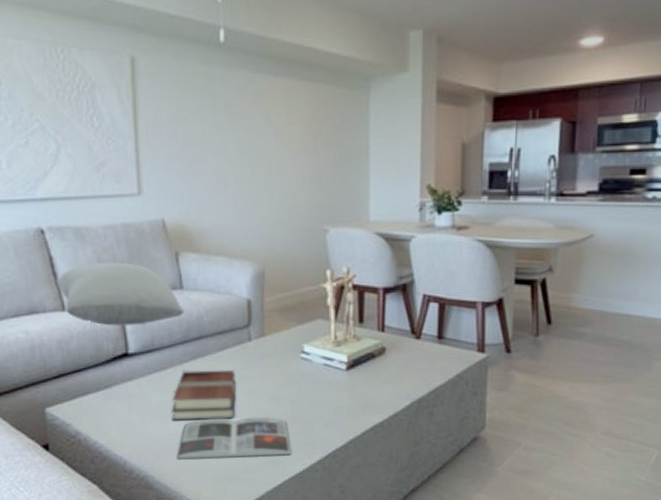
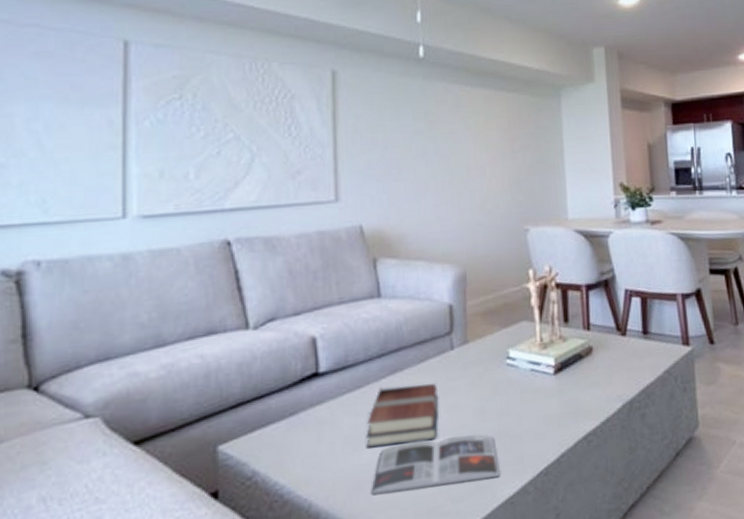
pillow: present [55,262,184,326] -> none [240,272,382,343]

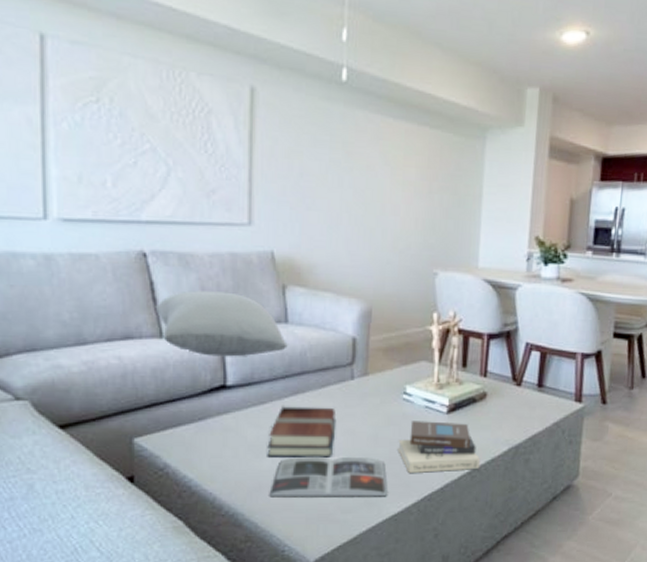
pillow: none [240,272,382,343] -> present [155,290,288,357]
books: none [506,383,596,446] -> present [398,421,481,473]

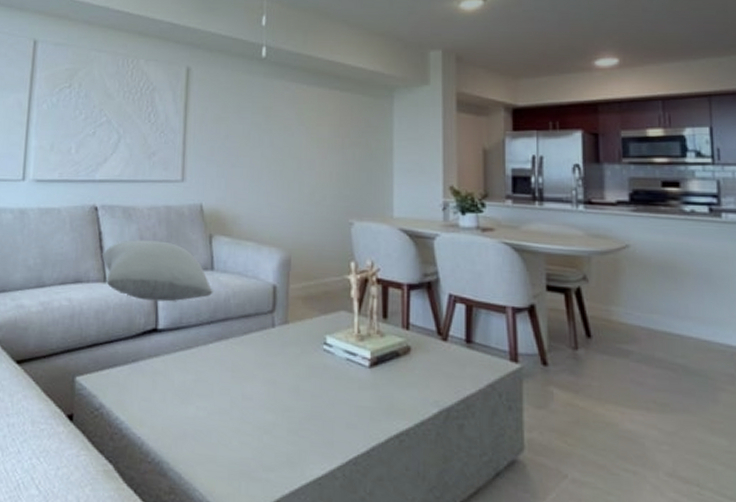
books: present [267,406,337,457] -> none [192,352,258,408]
magazine: present [269,456,387,497] -> none [193,405,310,457]
books: present [398,421,481,473] -> none [320,373,409,433]

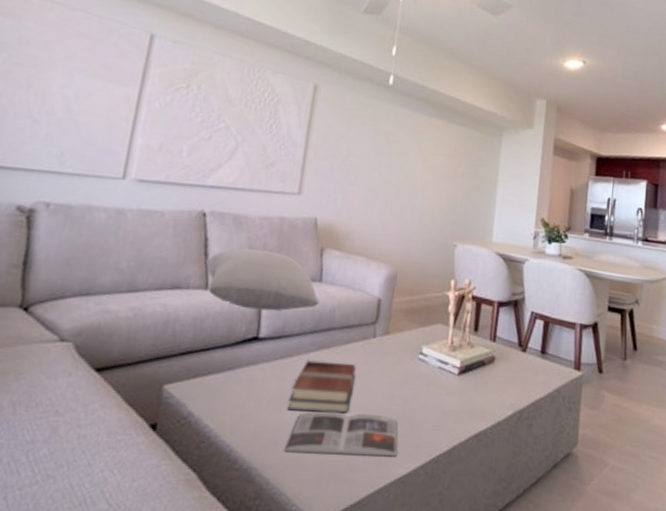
books: none [192,352,258,408] -> present [287,360,356,414]
magazine: none [193,405,310,457] -> present [284,411,398,457]

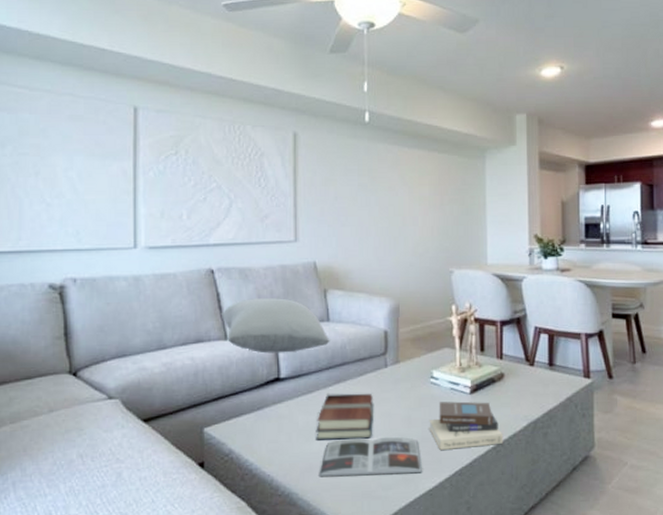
books: none [410,380,487,434] -> present [429,401,504,450]

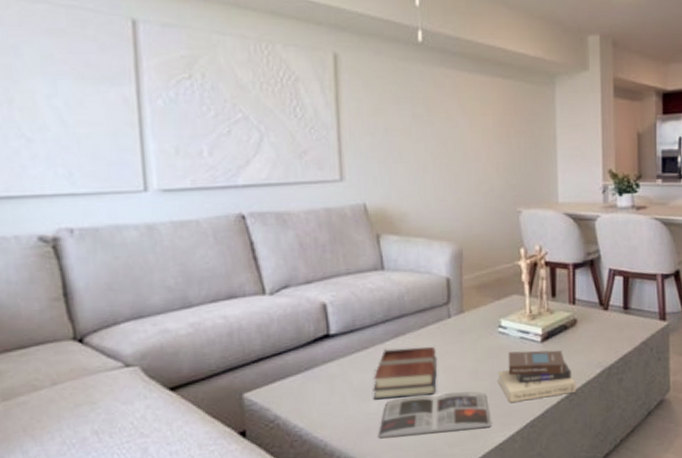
pillow: present [221,298,330,354] -> none [256,245,386,308]

